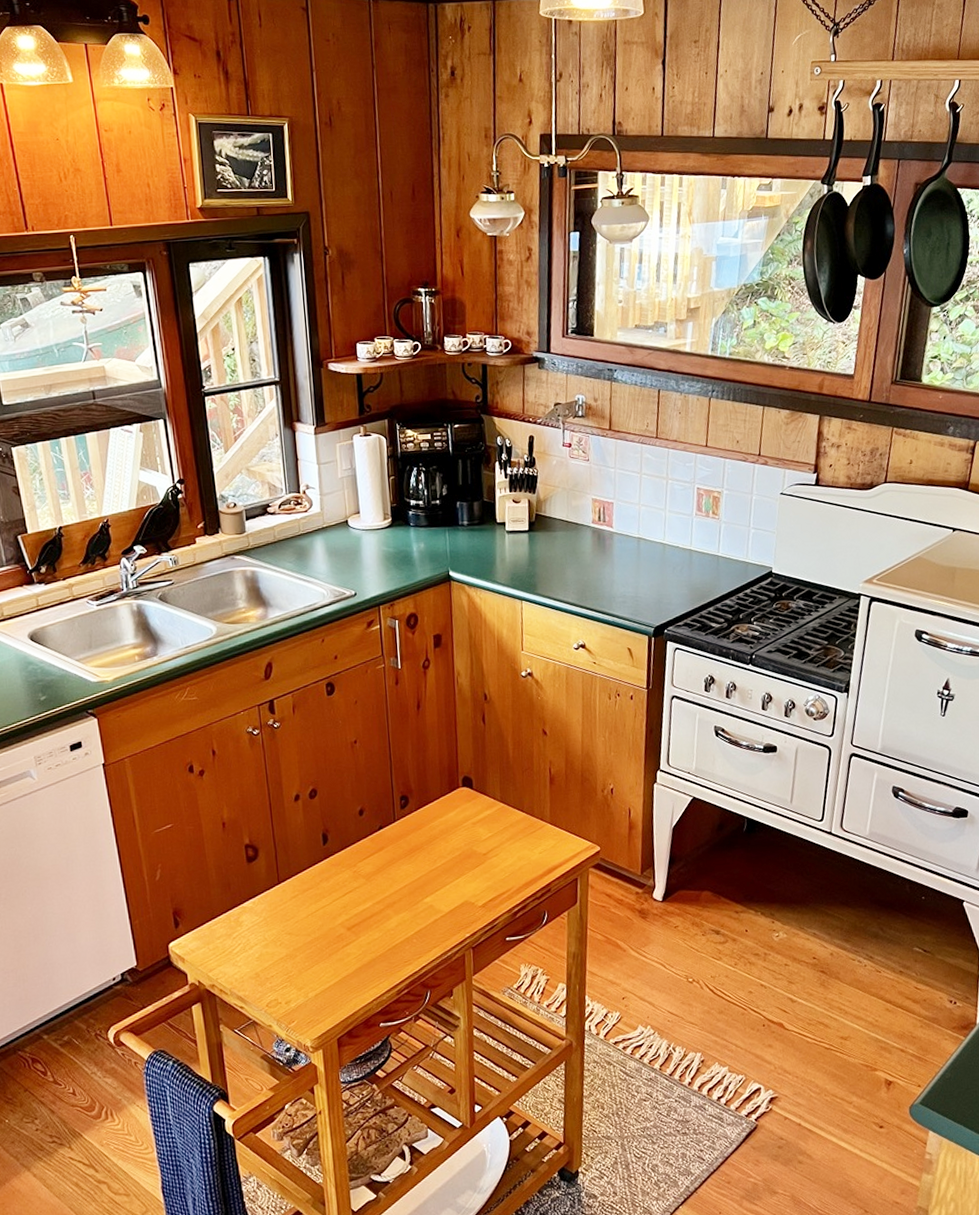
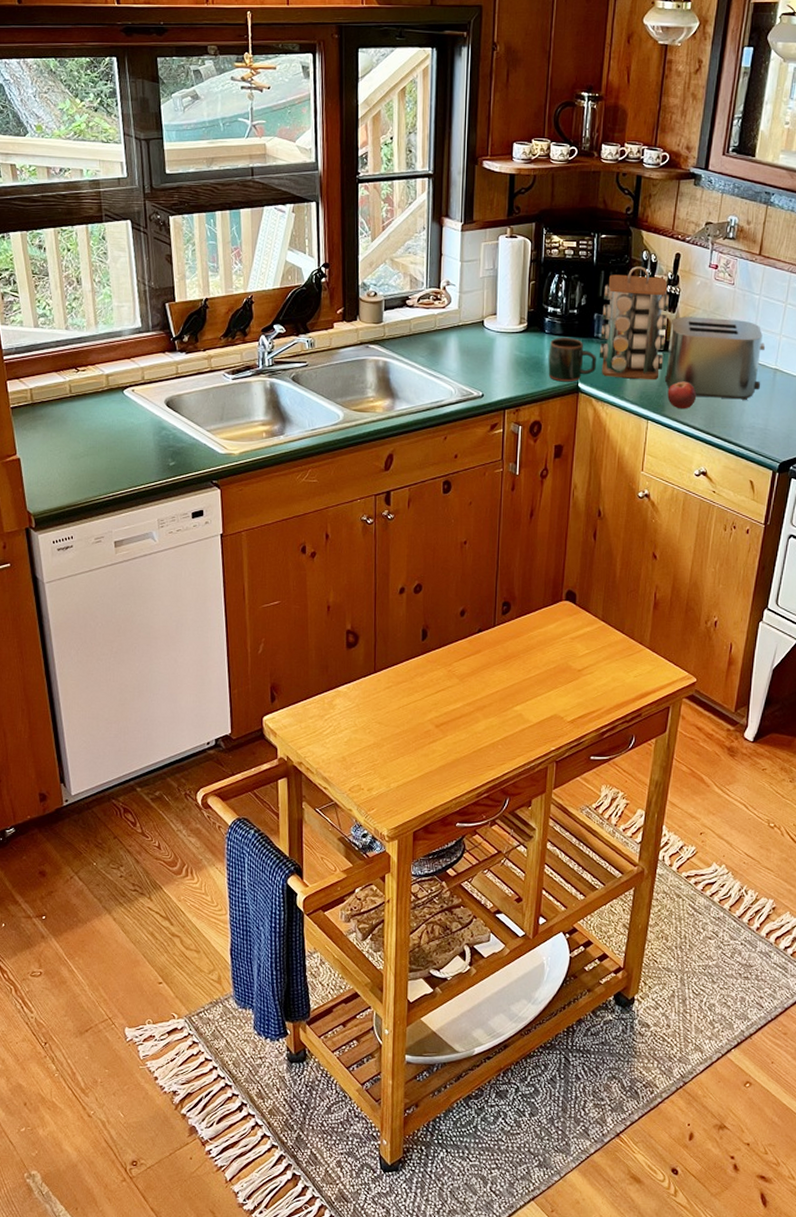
mug: none [416,528,465,572] -> present [548,338,596,382]
spice rack: none [463,452,530,563] -> present [599,266,669,380]
toaster: none [532,494,627,572] -> present [664,316,766,400]
fruit: none [537,558,567,587] -> present [667,381,697,409]

